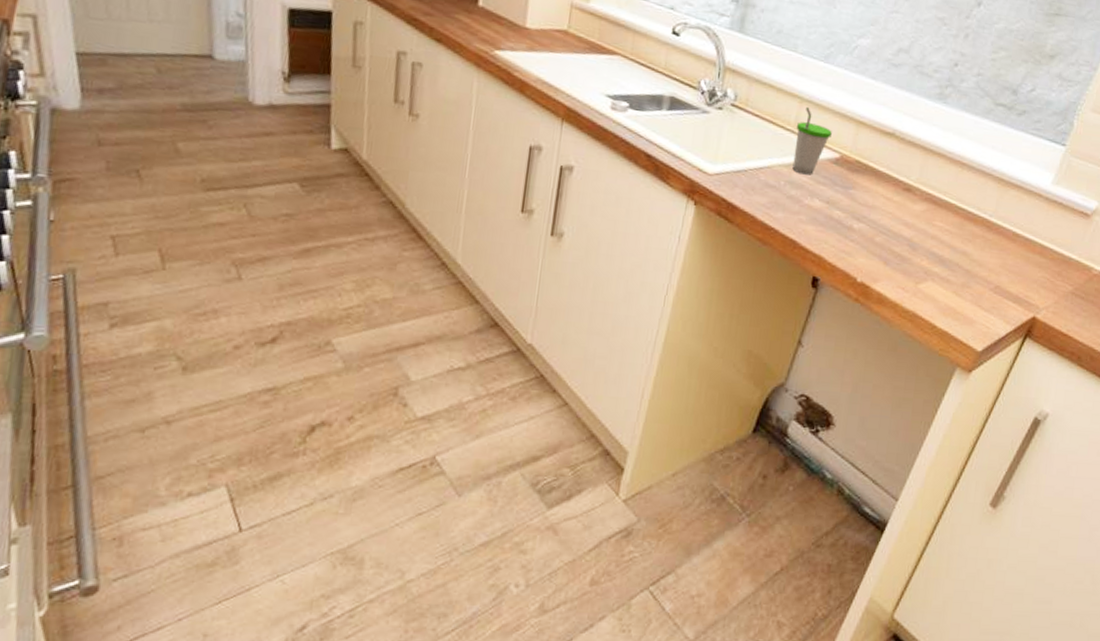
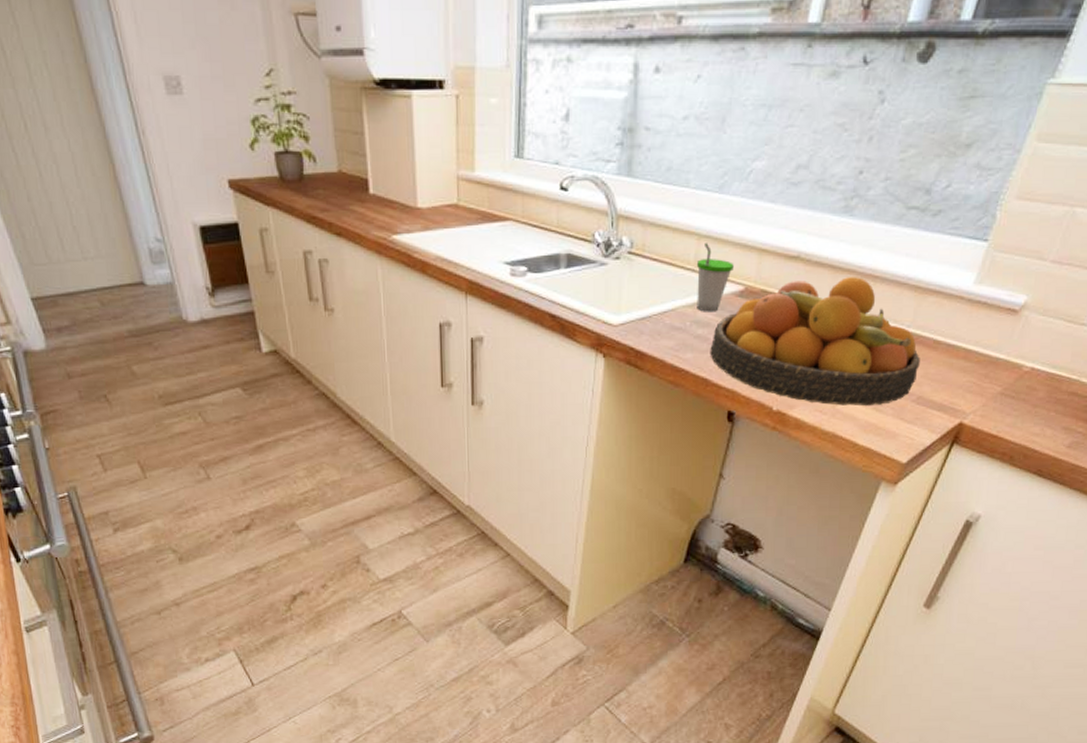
fruit bowl: none [800,156,1000,290] -> present [710,277,920,407]

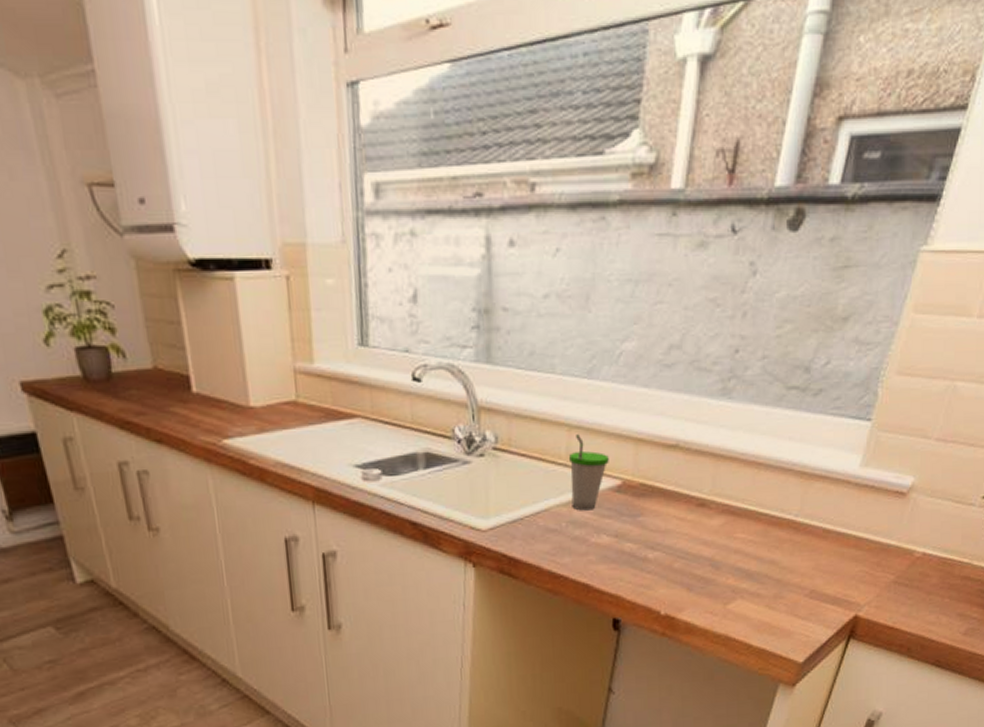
fruit bowl: present [710,277,920,407] -> none [589,465,810,605]

